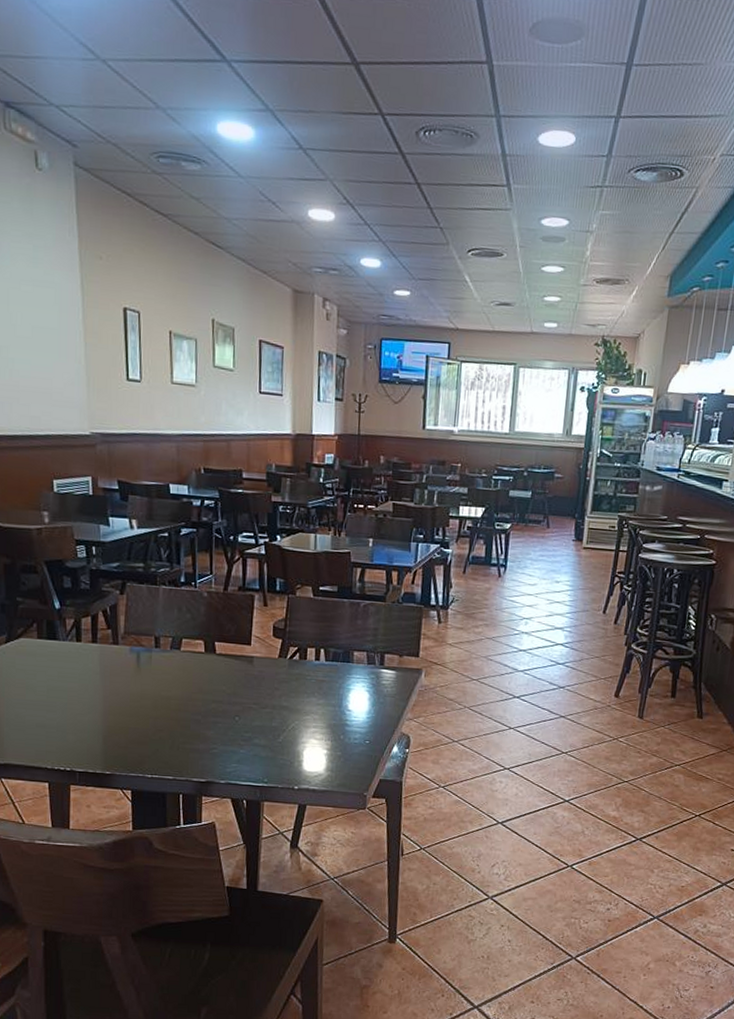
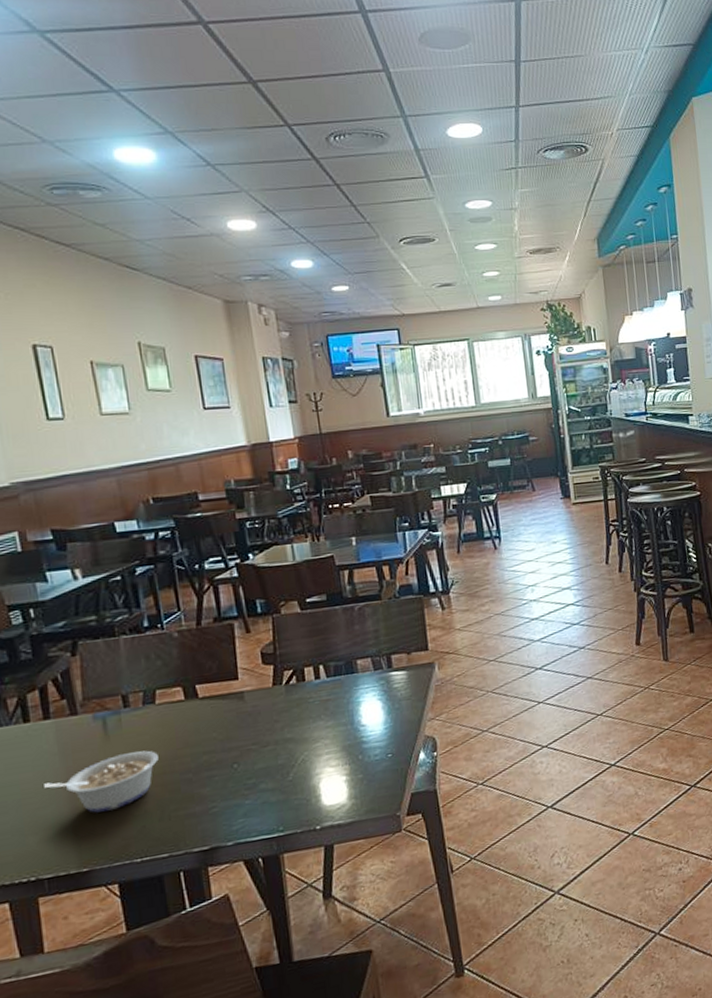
legume: none [84,686,177,730] -> present [42,750,158,813]

